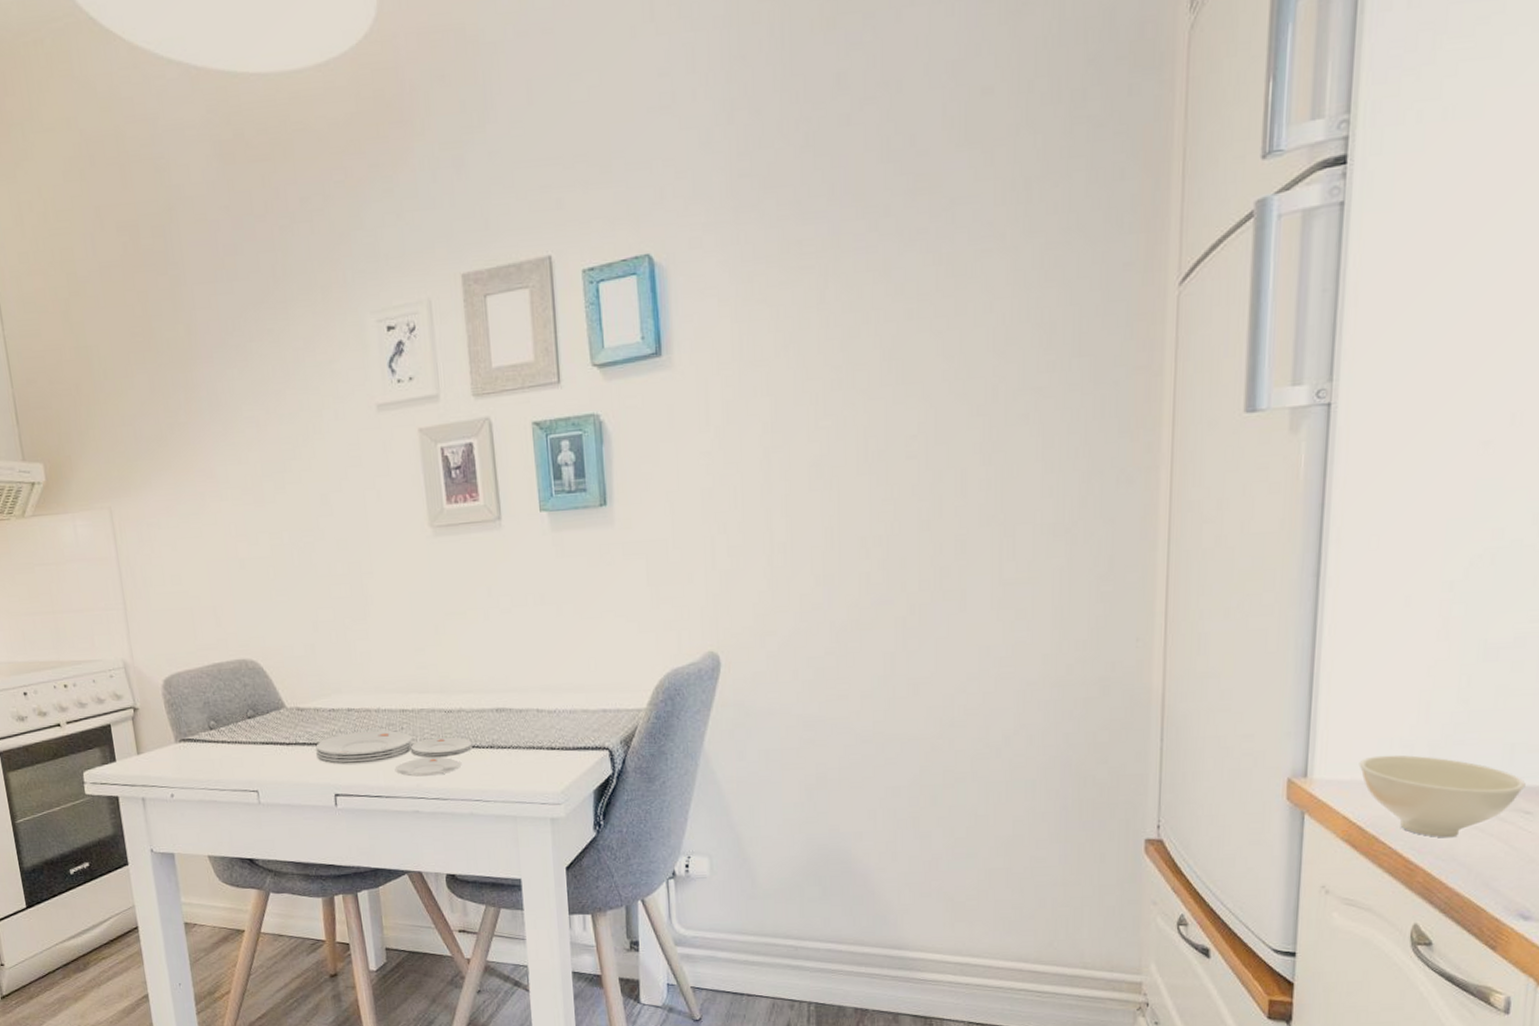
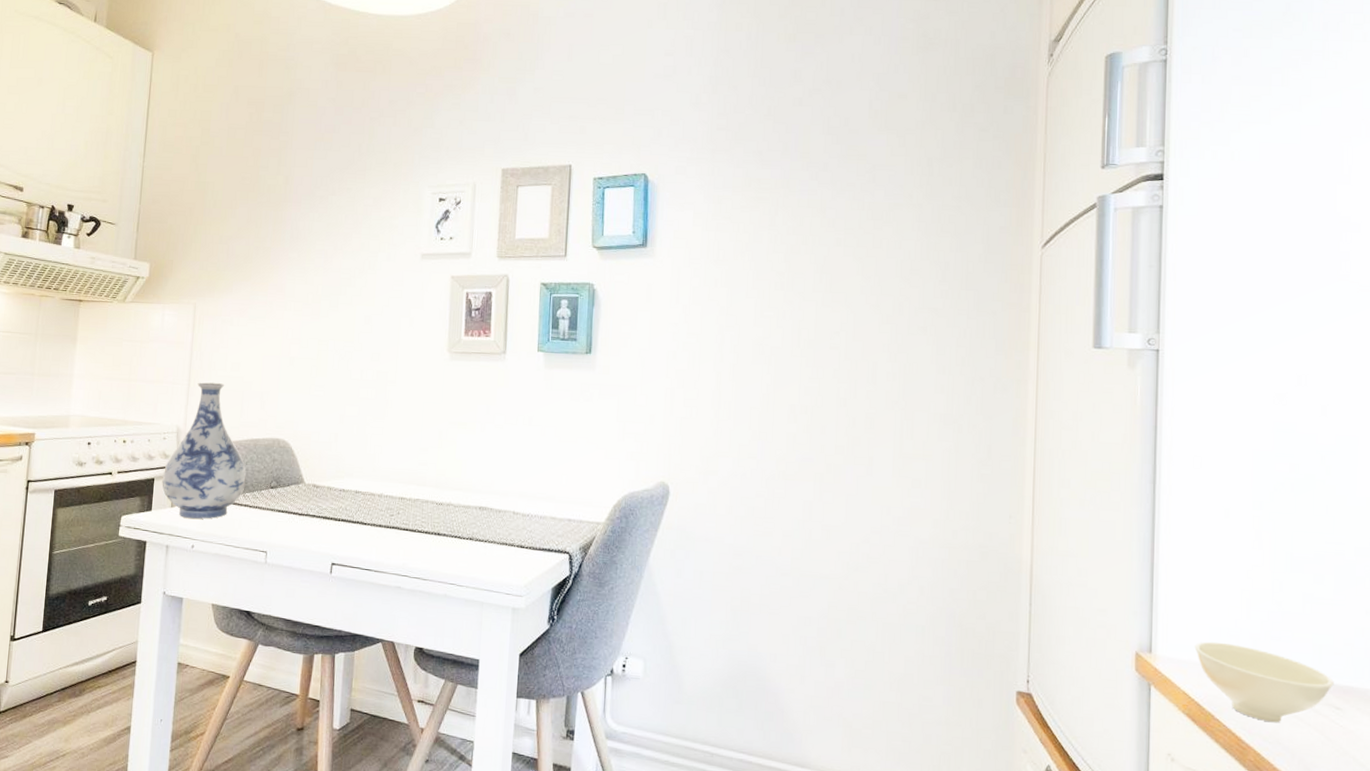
vase: none [119,602,218,765] -> present [162,382,247,519]
plate: present [315,730,473,777] -> none [321,511,455,558]

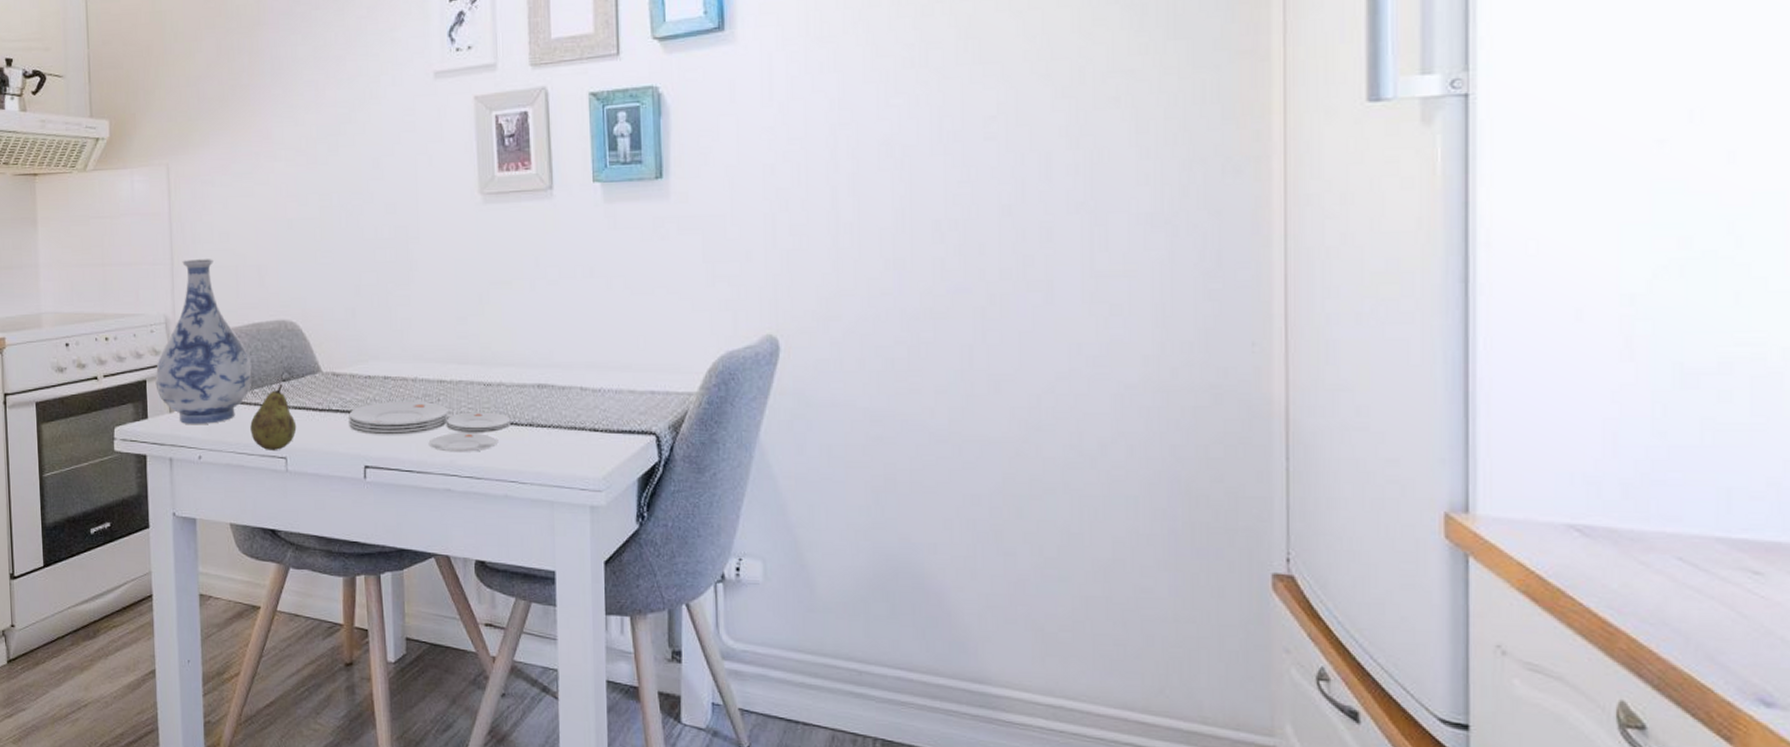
fruit: none [239,491,278,546] -> present [250,385,297,452]
plate: none [321,511,455,558] -> present [348,401,511,452]
bowl: present [1194,641,1334,723] -> none [1533,492,1750,597]

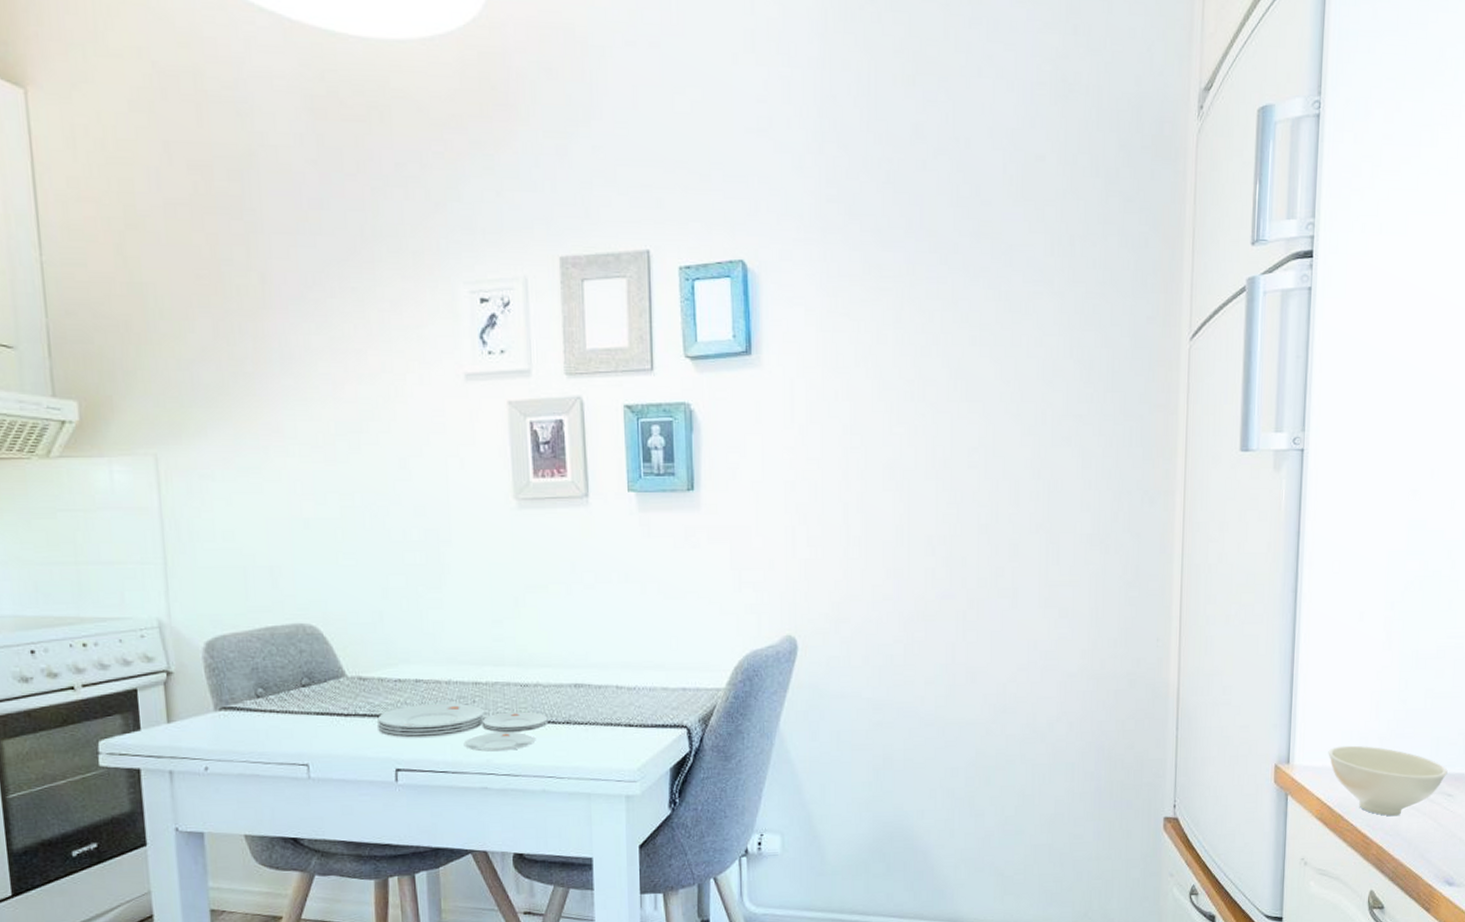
vase: present [155,259,253,424] -> none [148,559,268,734]
fruit: present [250,385,297,452] -> none [265,690,319,759]
bowl: none [1533,492,1750,597] -> present [1328,745,1448,817]

